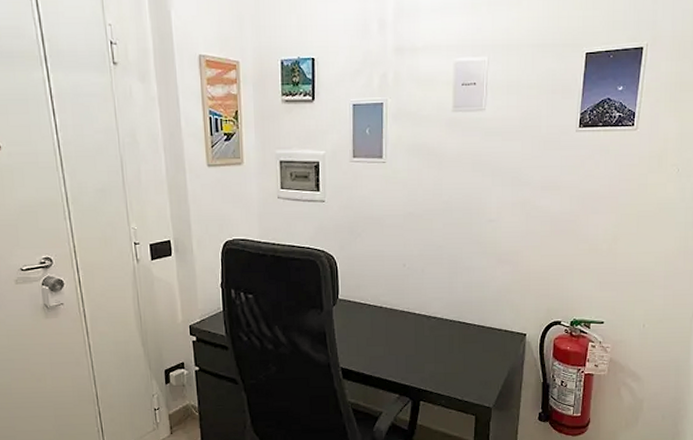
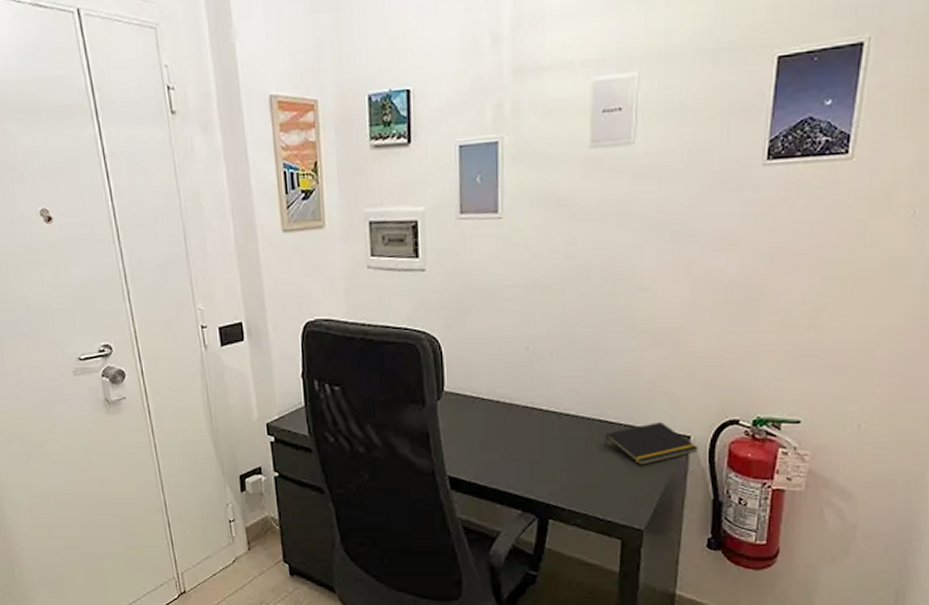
notepad: none [462,323,532,357] -> present [603,422,699,465]

